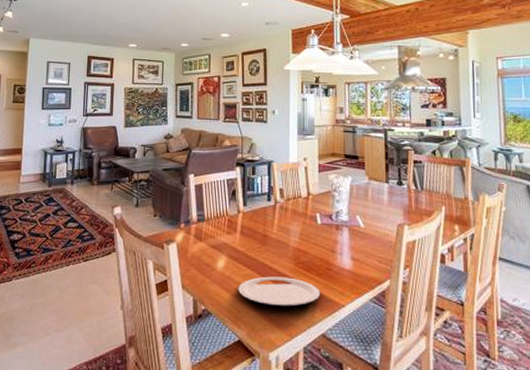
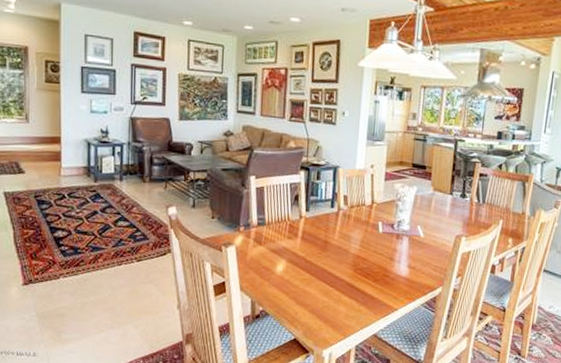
plate: present [238,276,321,307] -> none [296,281,376,309]

